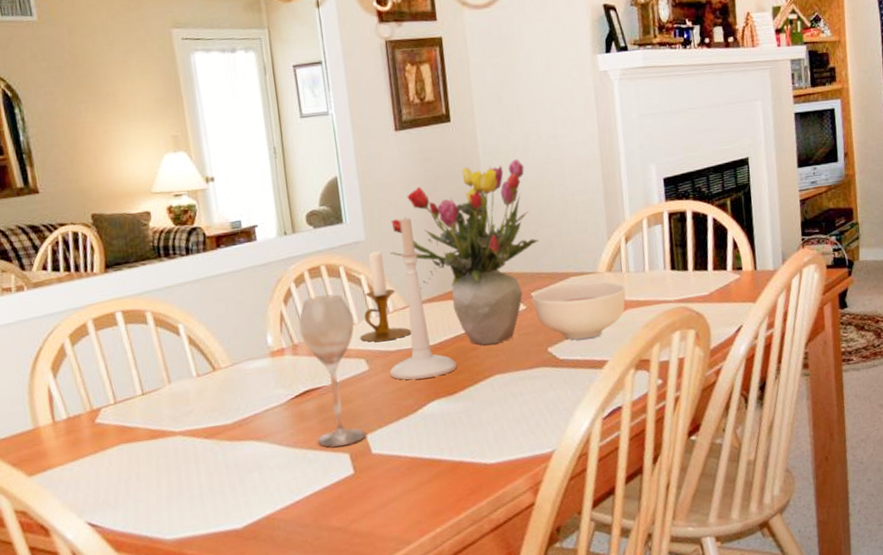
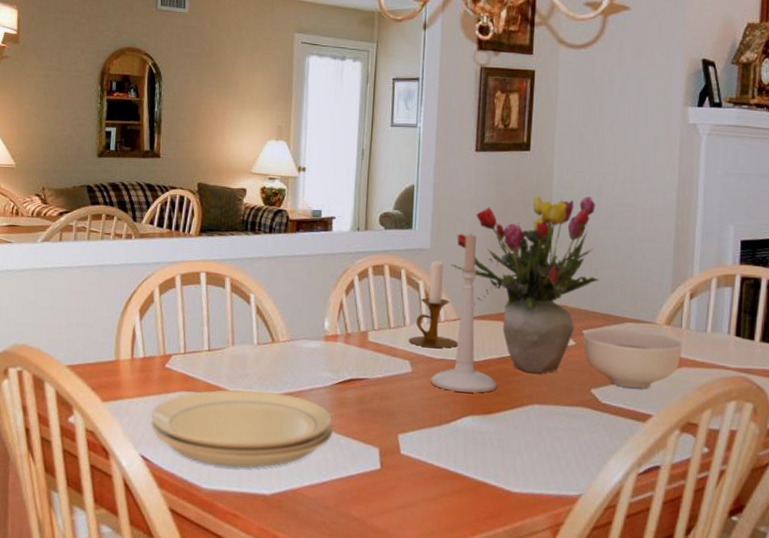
plate: none [89,420,298,515] -> present [150,389,333,468]
wineglass: present [298,294,367,447] -> none [353,292,406,440]

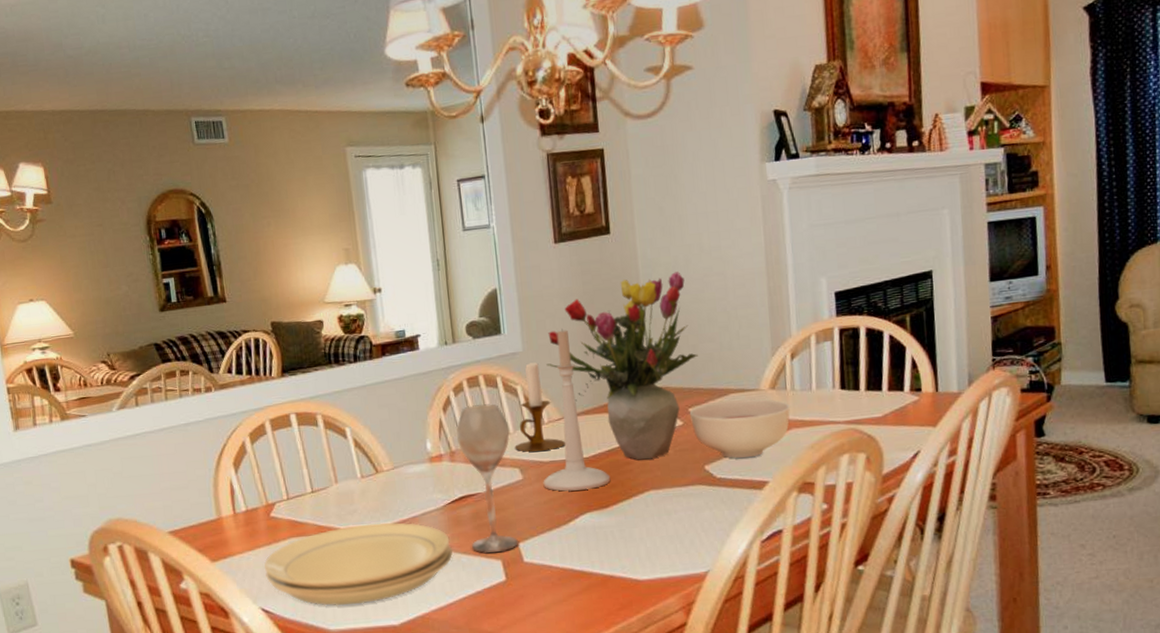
wineglass: none [353,292,406,440] -> present [456,403,519,553]

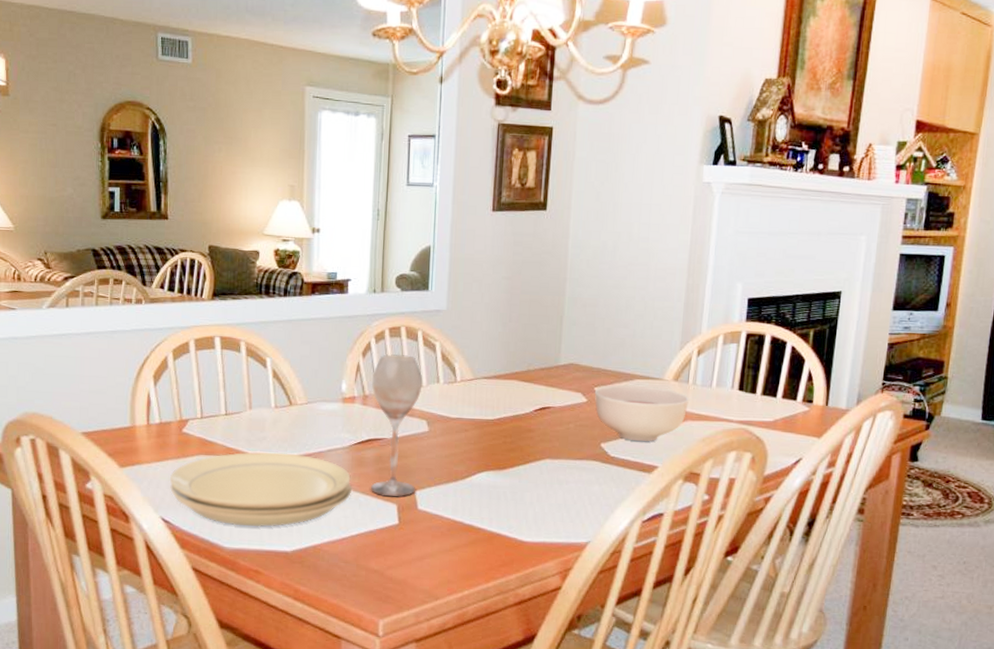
candlestick: present [515,362,565,452] -> none [425,322,474,407]
candlestick: present [543,329,611,492] -> none [447,294,512,450]
flower arrangement: present [546,272,698,460] -> none [467,256,611,430]

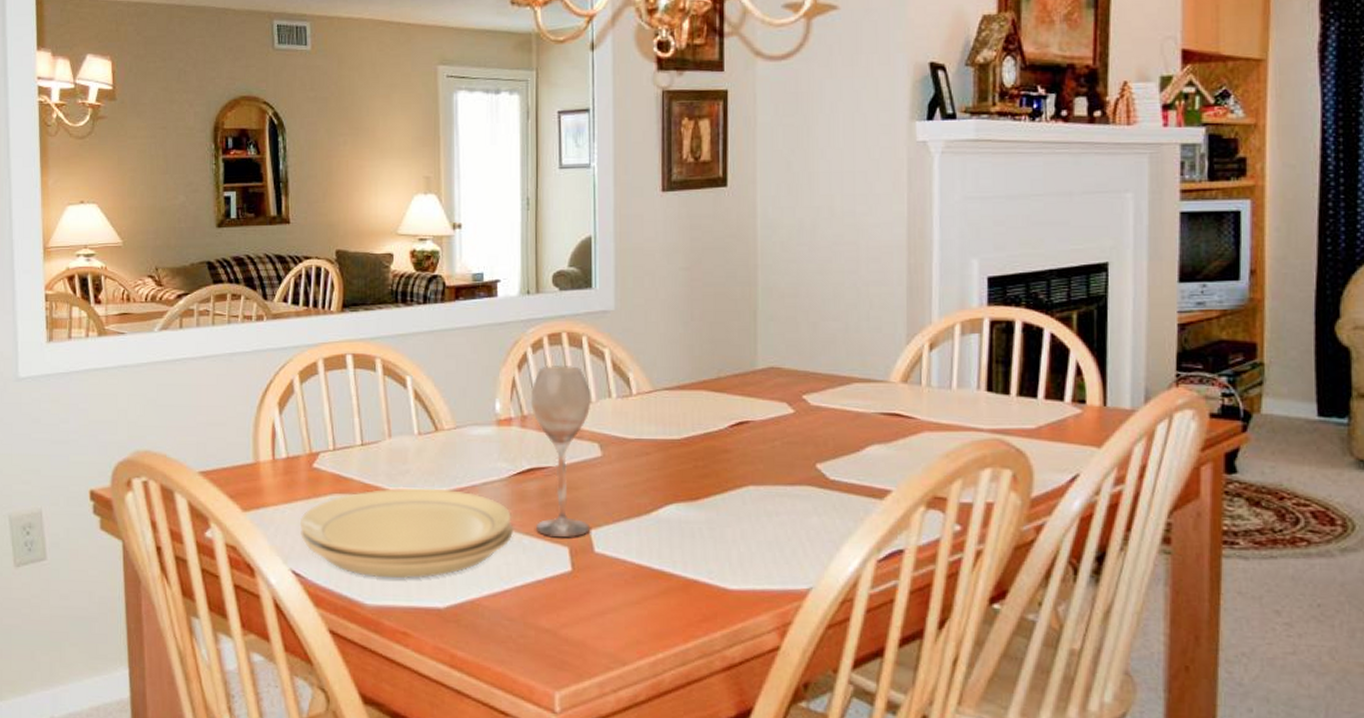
bowl: present [594,385,689,442] -> none [803,391,924,461]

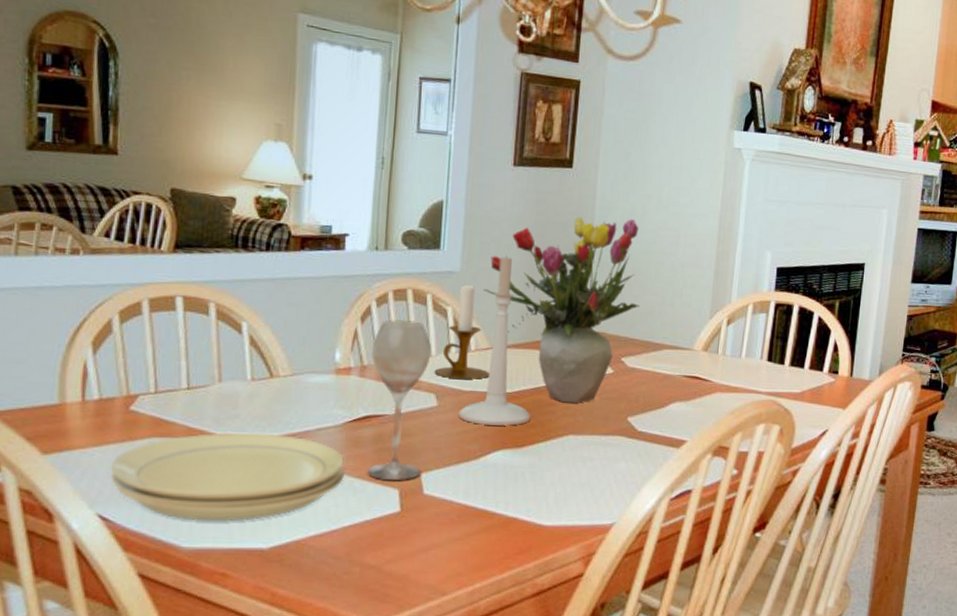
candlestick: none [596,324,654,426] -> present [434,285,489,379]
candlestick: none [625,289,704,476] -> present [458,255,531,426]
flower arrangement: none [640,236,818,449] -> present [483,217,639,403]

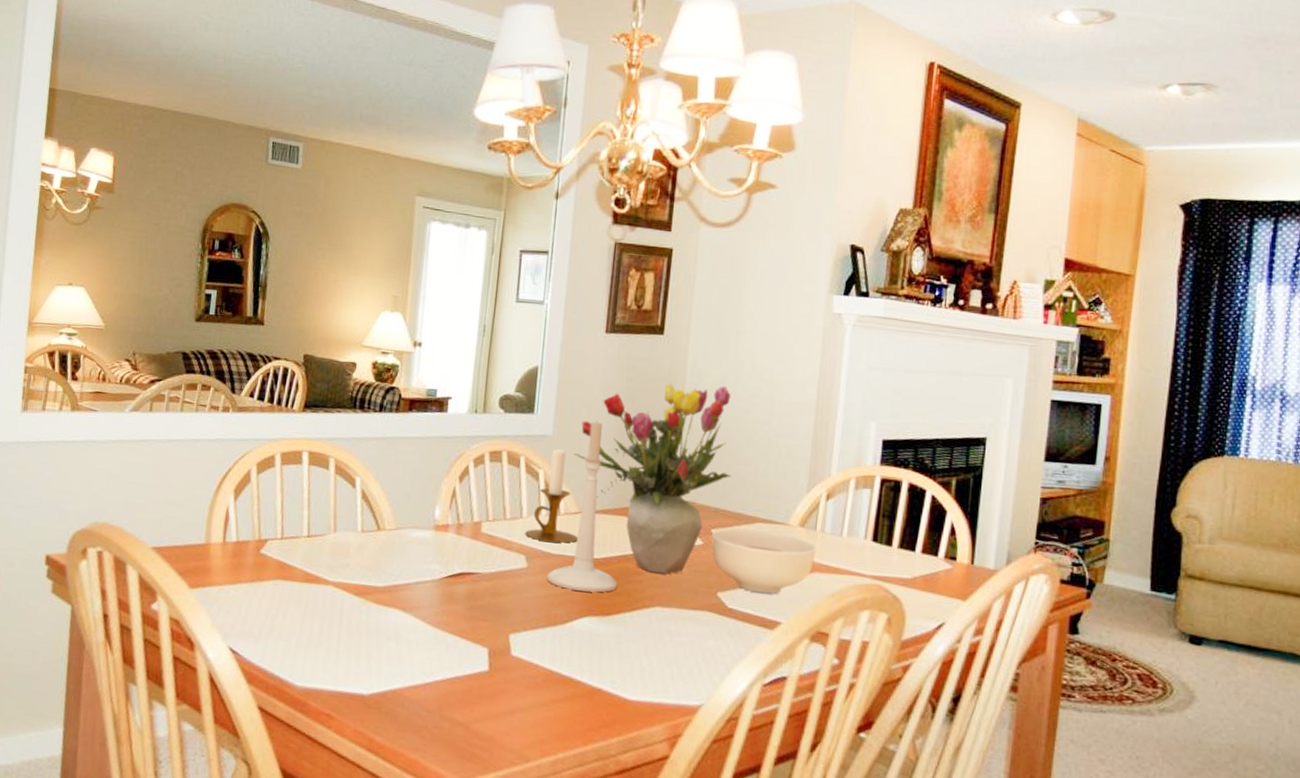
plate: present [110,432,345,522] -> none [241,579,439,665]
wineglass: present [368,319,432,480] -> none [460,480,523,640]
bowl: none [621,355,718,415] -> present [711,528,817,594]

